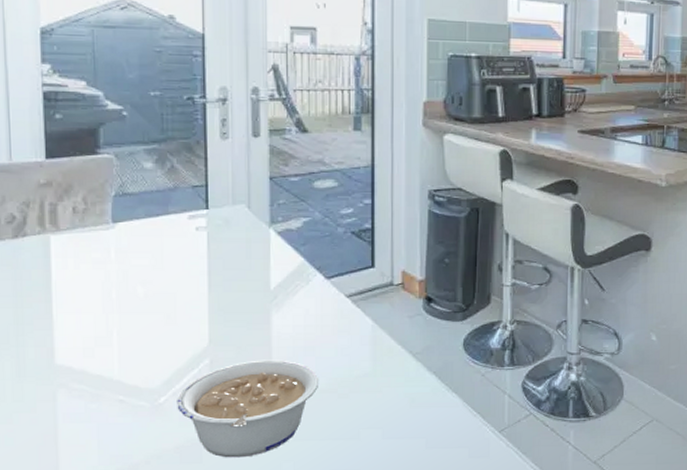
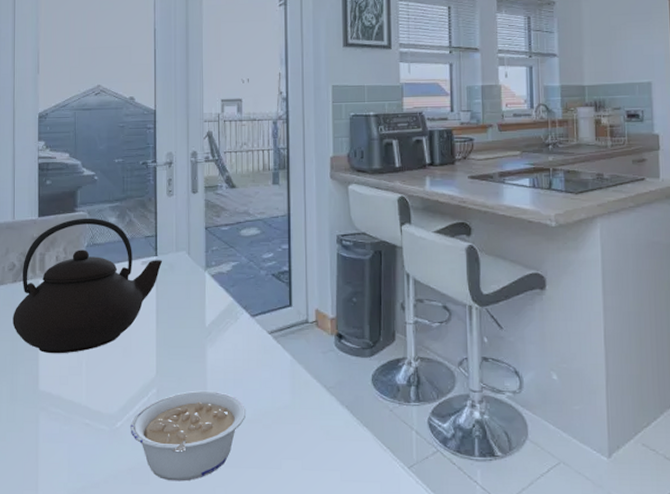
teapot: none [15,161,216,322] -> present [13,218,163,354]

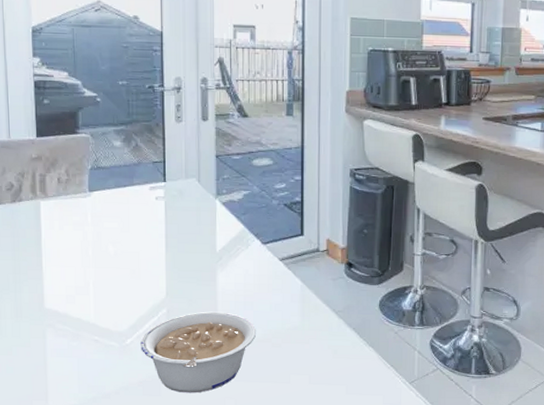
teapot: present [13,218,163,354] -> none [13,140,172,274]

